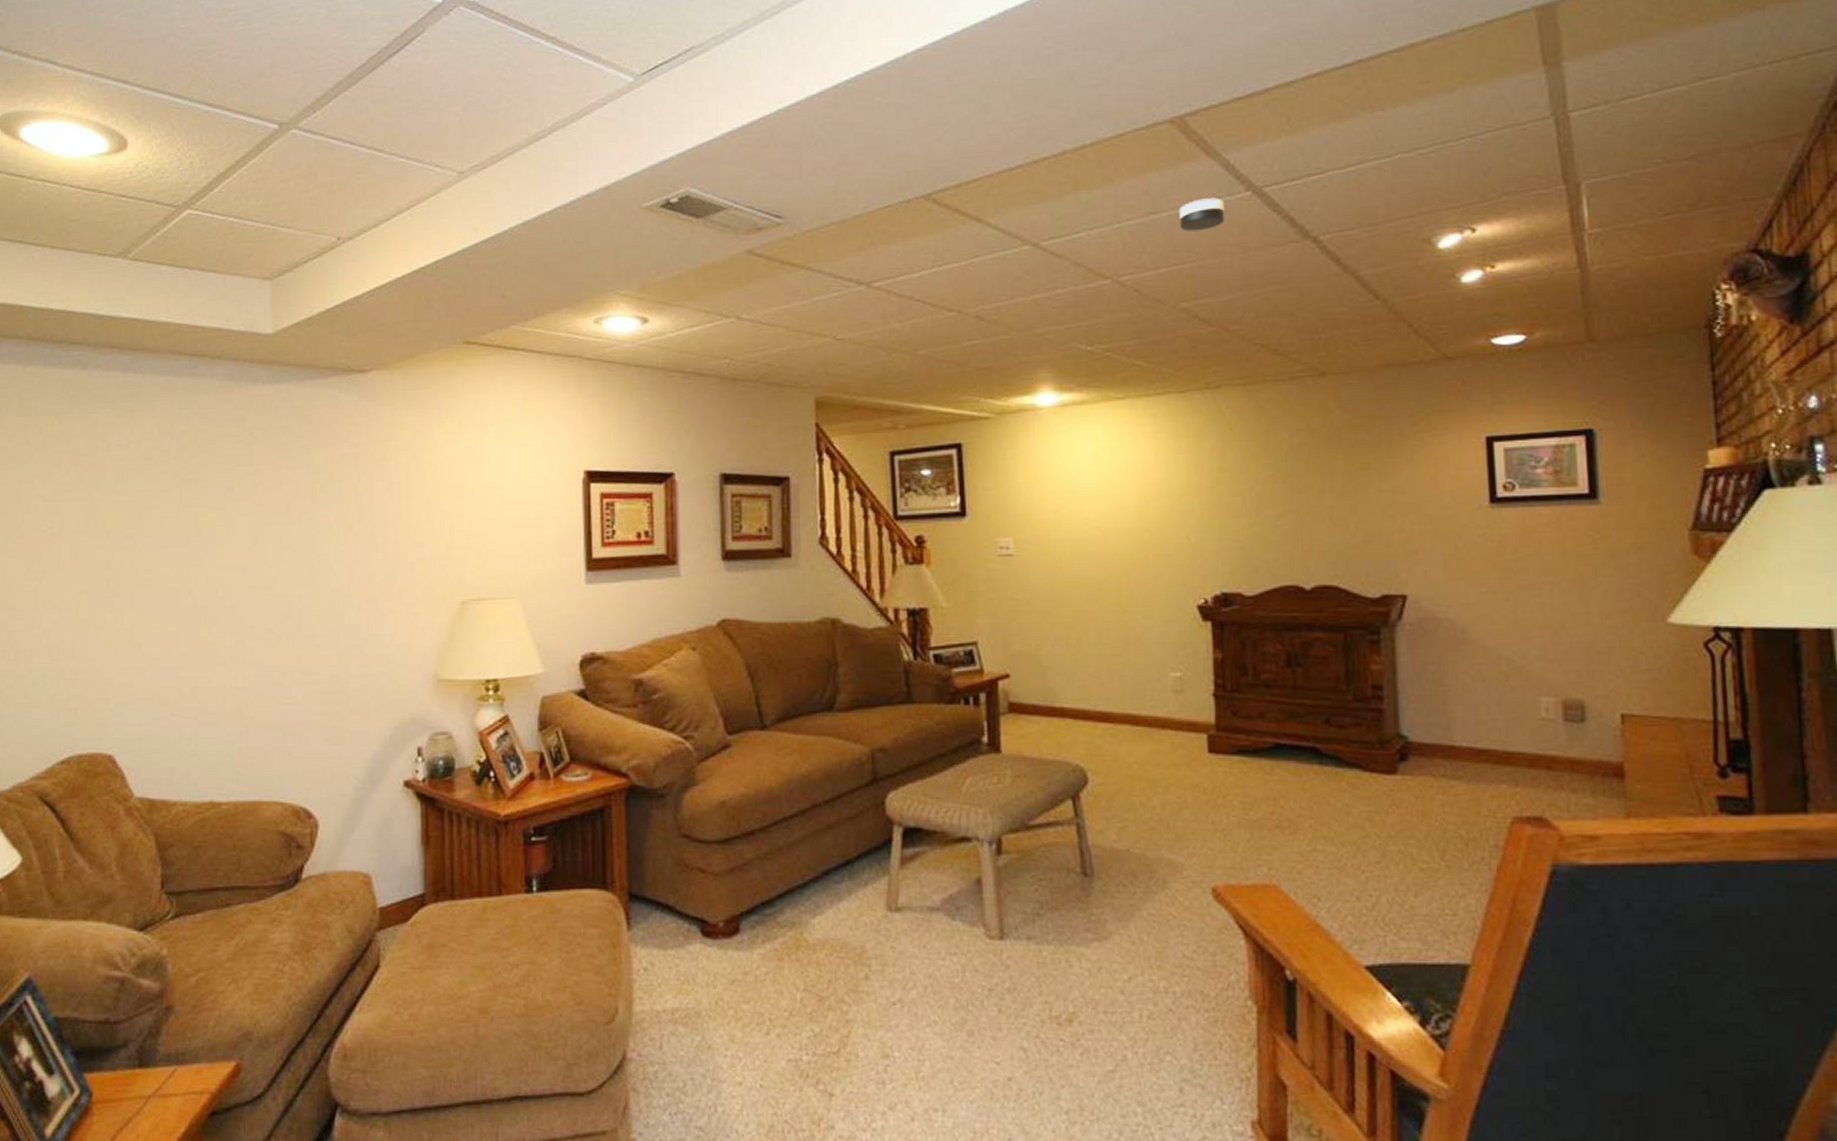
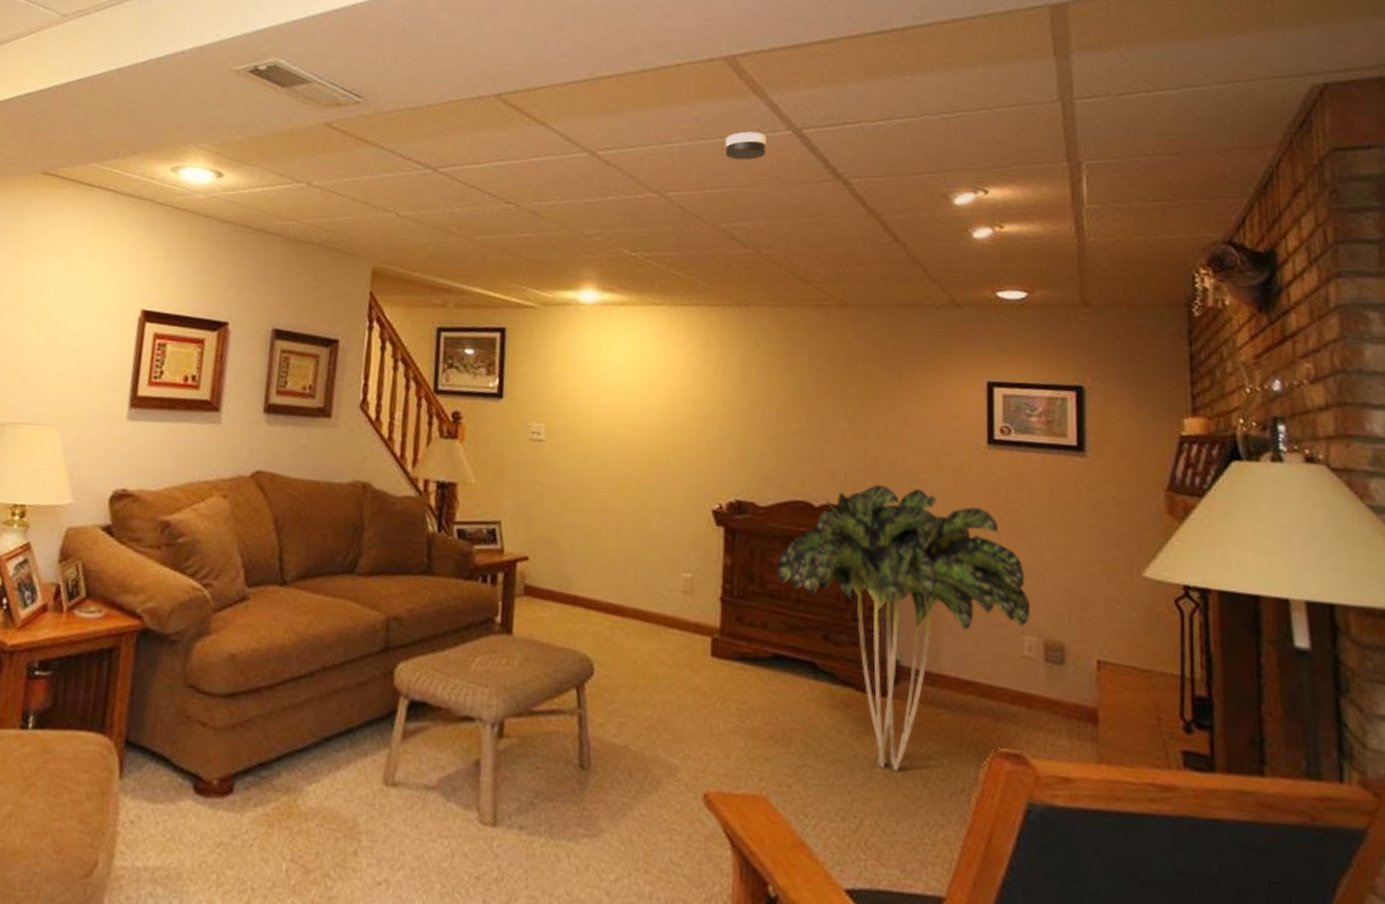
indoor plant: none [1269,558,1547,847] -> present [776,483,1031,772]

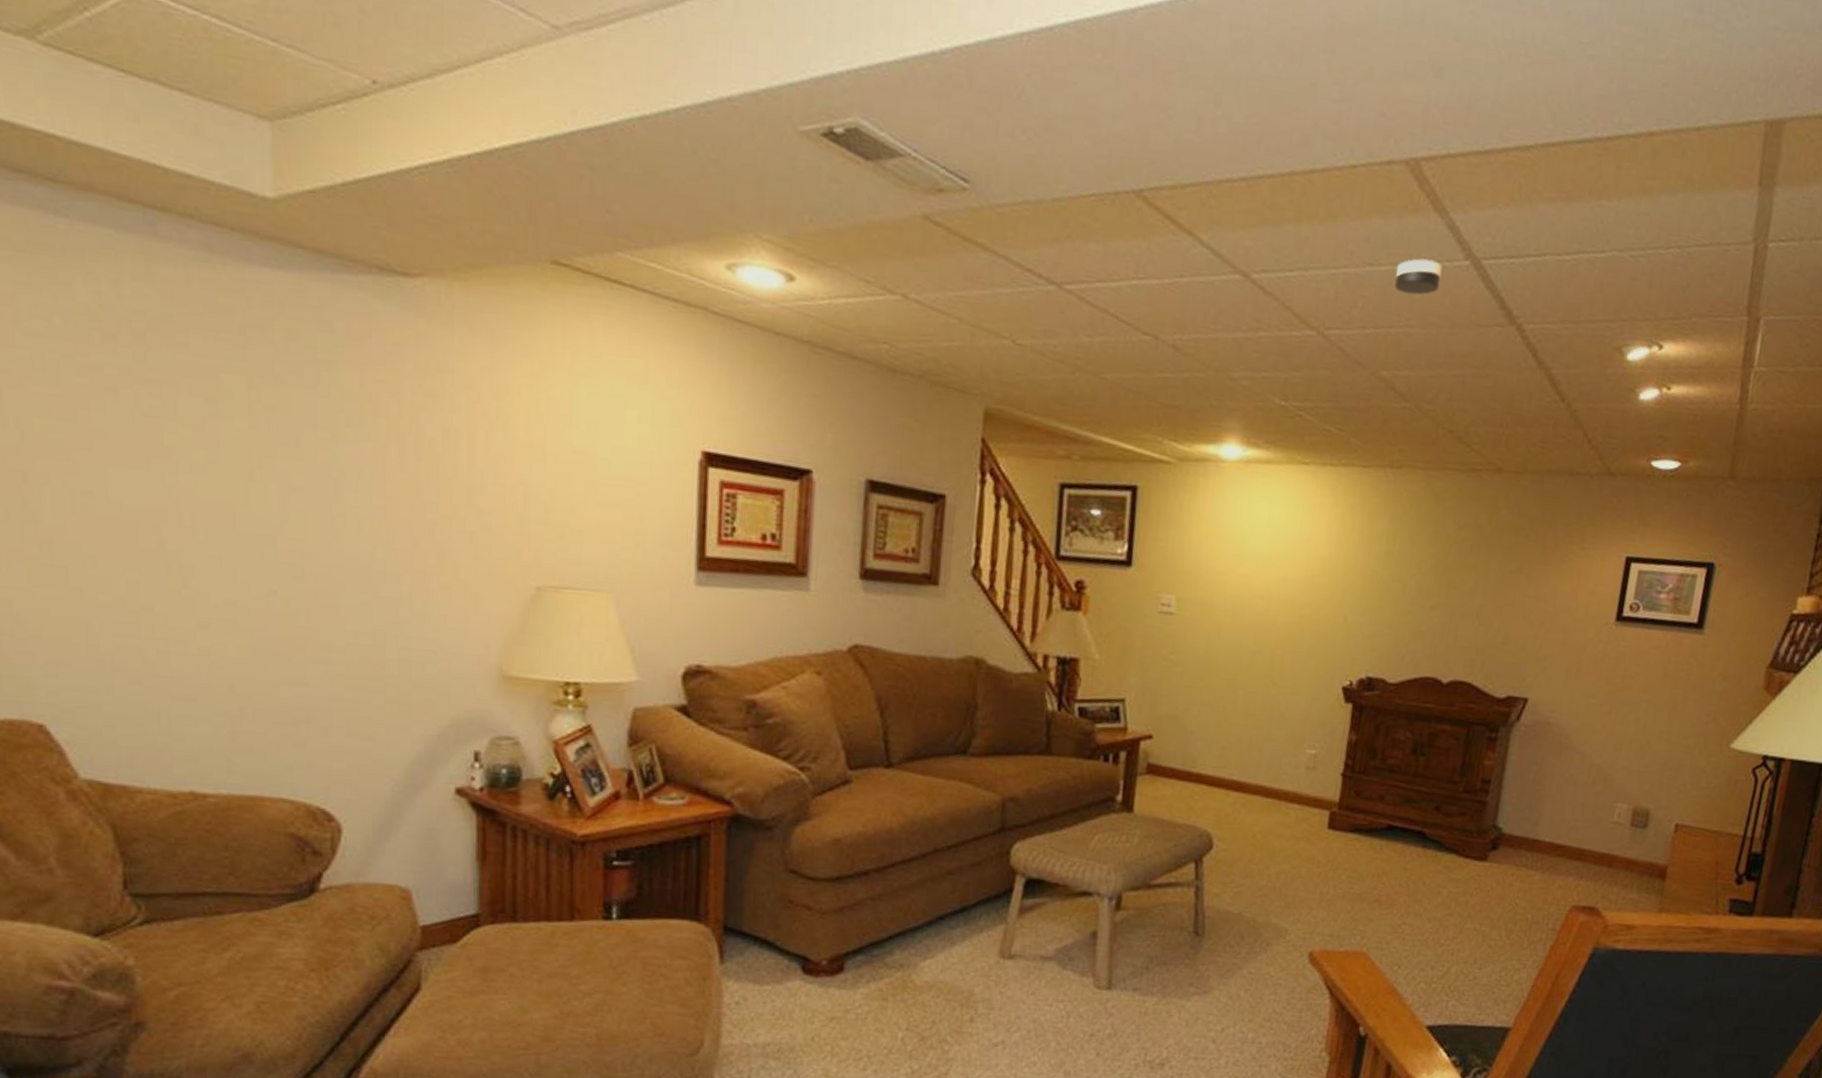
indoor plant: present [776,483,1031,772] -> none [1399,660,1628,926]

